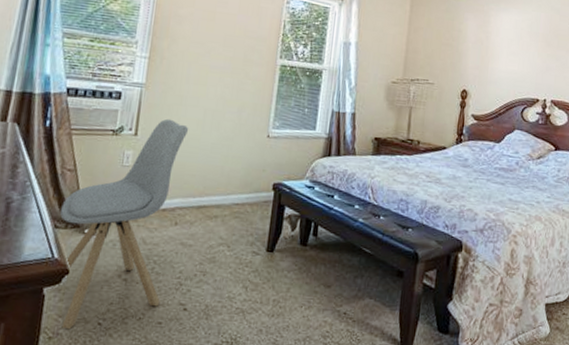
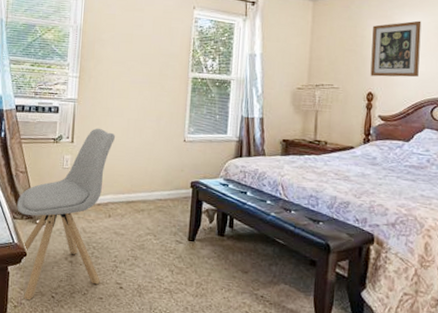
wall art: none [465,17,516,76] -> present [370,20,422,78]

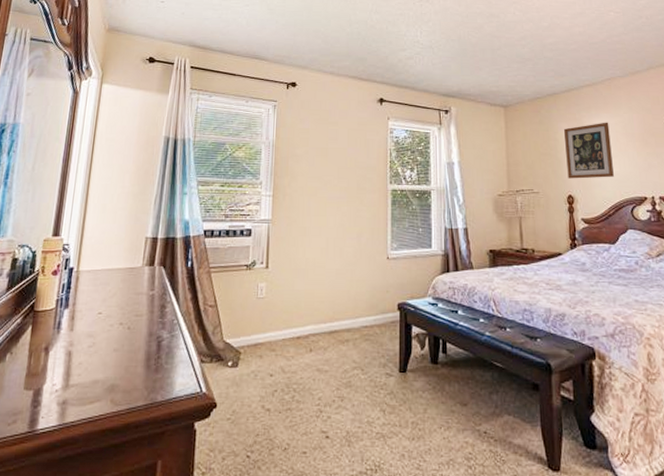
chair: present [17,128,116,301] -> none [205,250,314,464]

